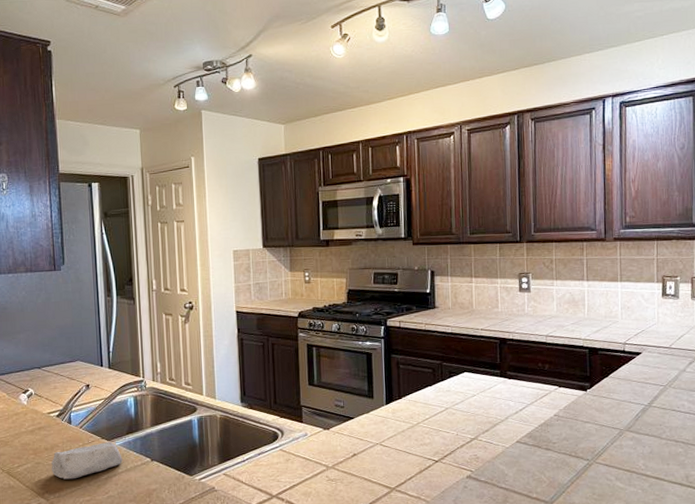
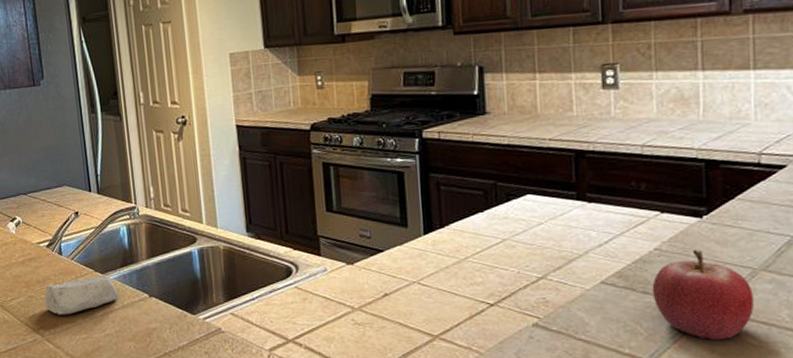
fruit: none [552,415,621,485] -> present [652,249,754,340]

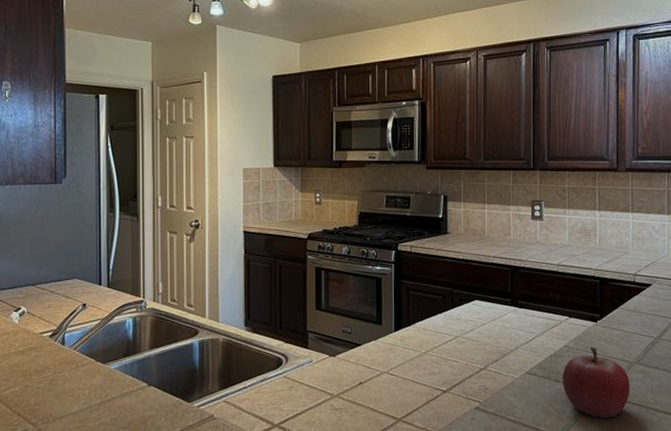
soap bar: present [44,275,118,315] -> none [40,365,117,404]

